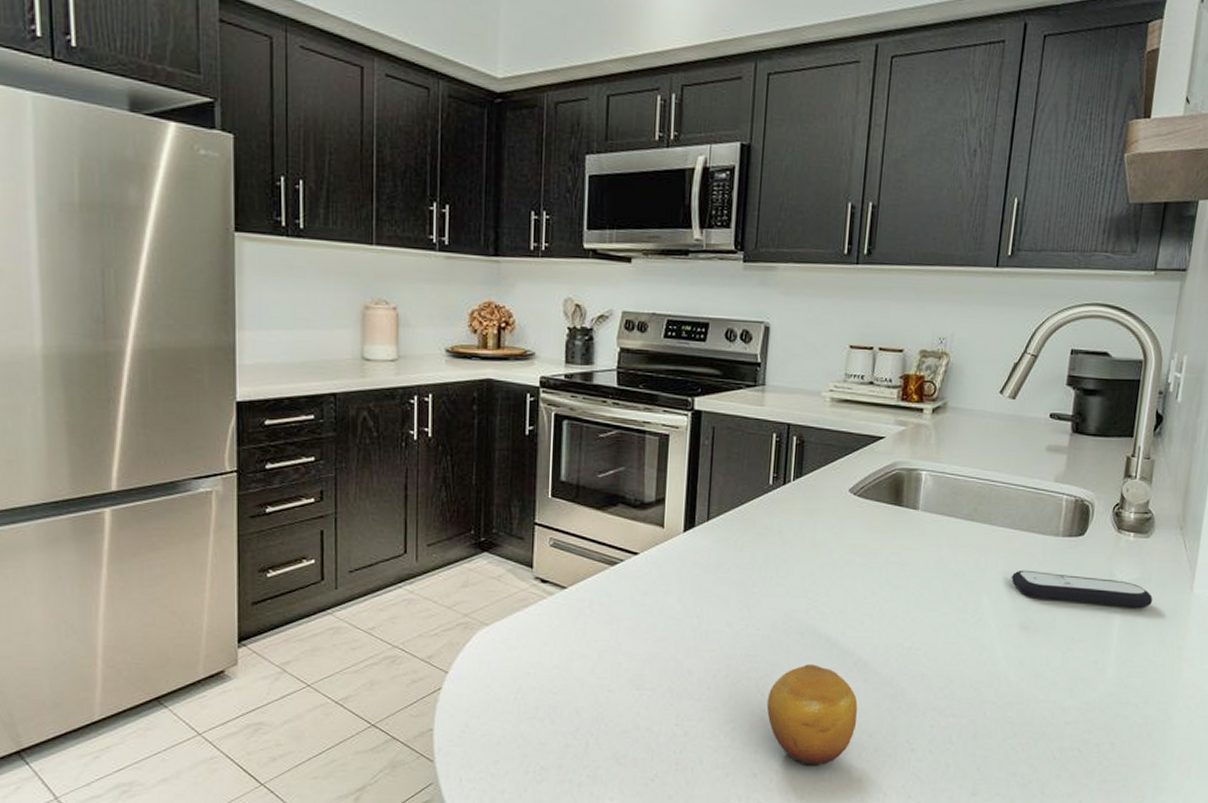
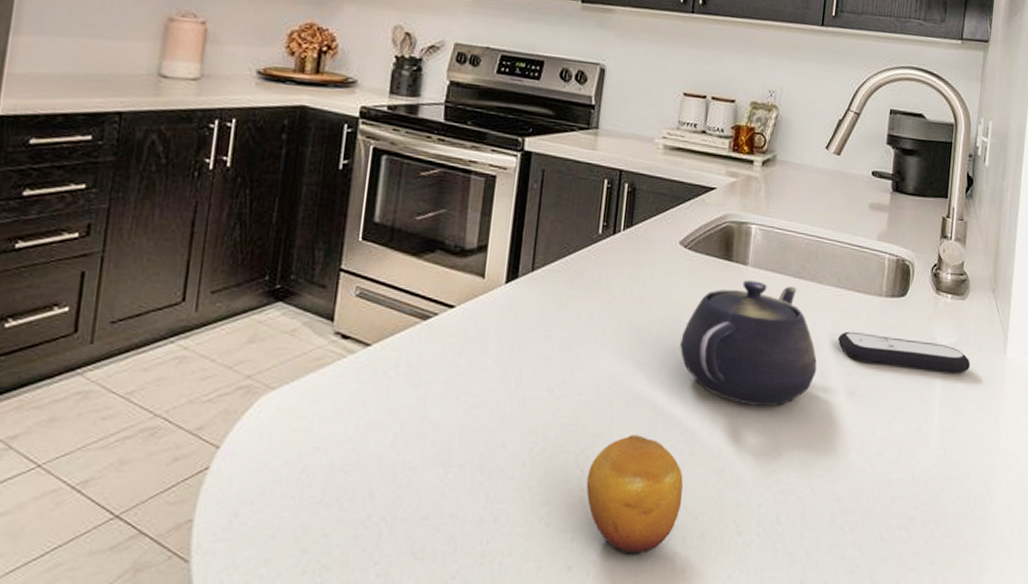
teapot: none [852,524,990,639] -> present [680,280,817,406]

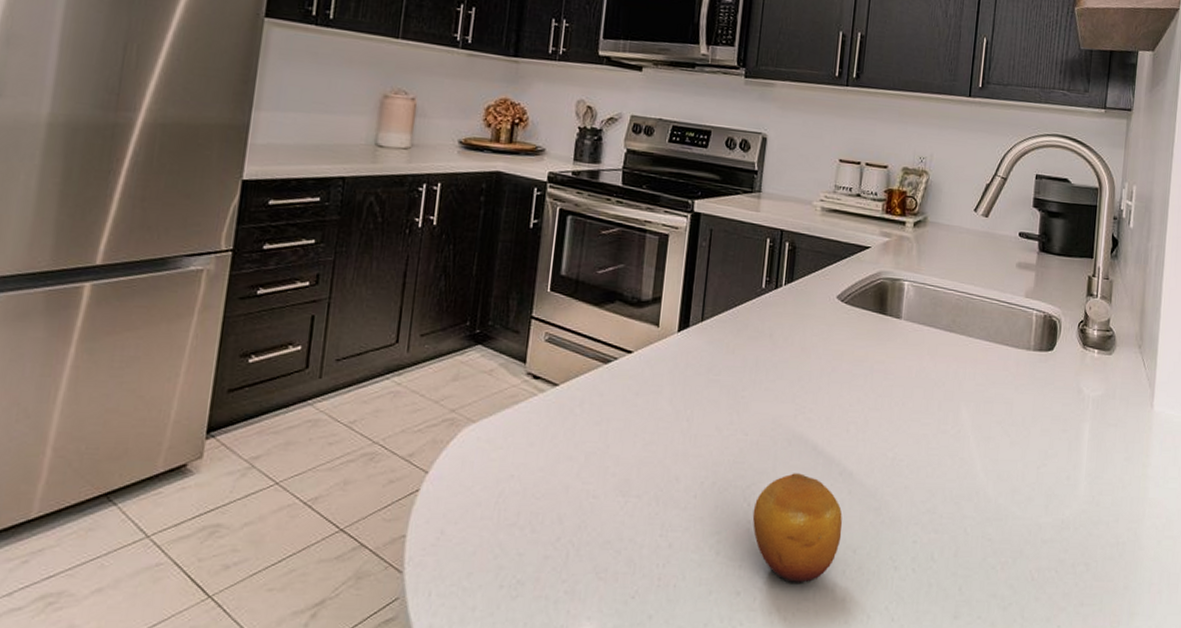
teapot: present [680,280,817,406] -> none [838,333,968,451]
remote control: present [837,331,971,374] -> none [987,382,1118,425]

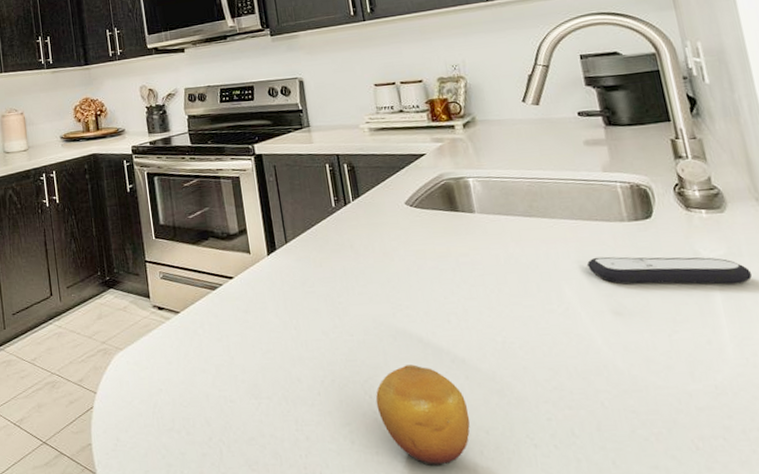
remote control: none [987,382,1118,425] -> present [586,256,753,285]

